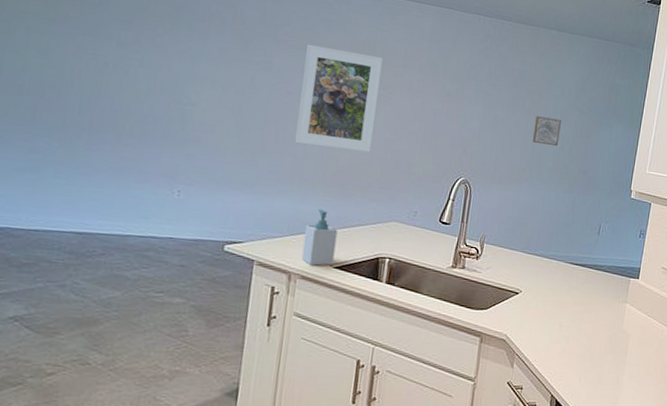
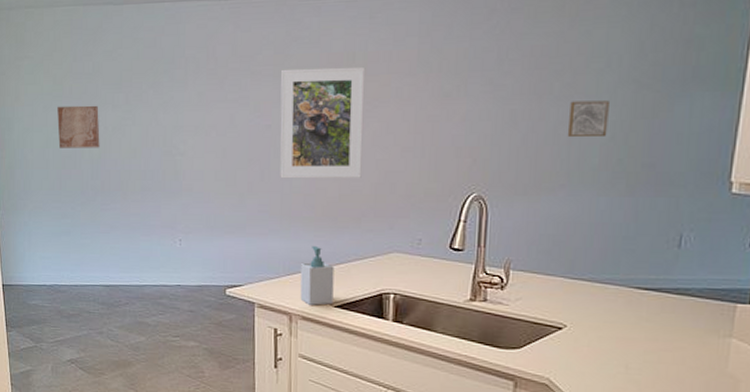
wall art: none [39,29,100,83] -> present [57,105,100,148]

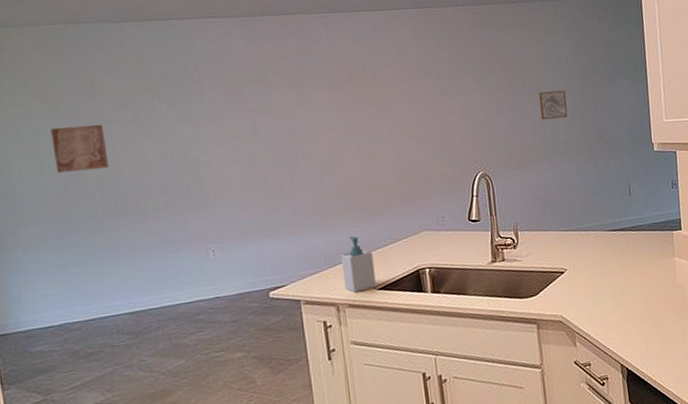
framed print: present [280,66,365,179] -> none [297,72,385,178]

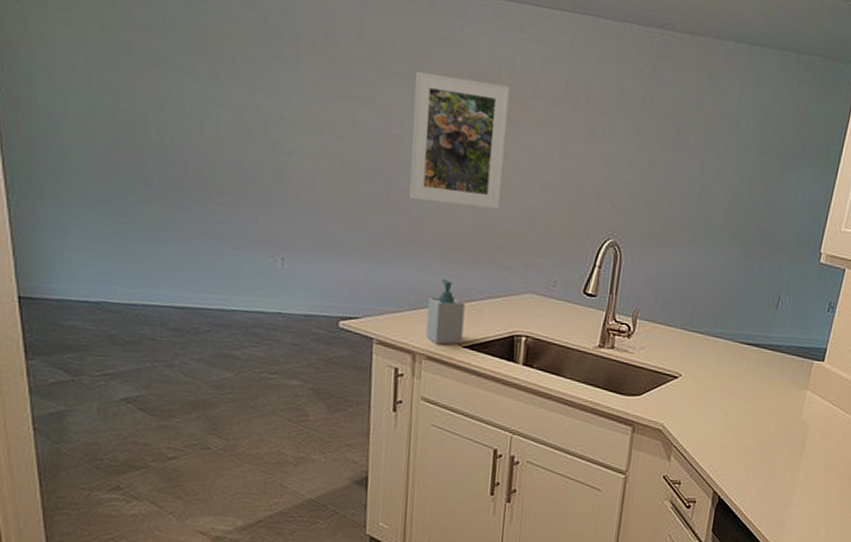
wall art: present [51,124,109,173] -> none [107,62,173,130]
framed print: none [297,72,385,178] -> present [409,71,510,209]
wall art: present [539,90,568,121] -> none [697,158,735,197]

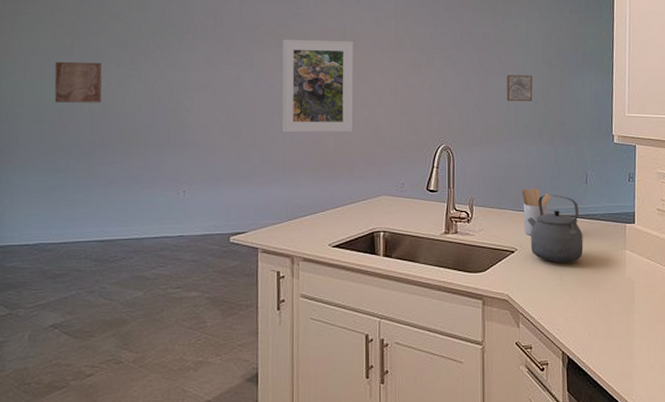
wall art: none [107,62,173,130] -> present [54,61,102,103]
soap bottle: present [426,278,465,345] -> none [301,192,332,247]
utensil holder: none [693,304,733,361] -> present [521,188,552,235]
wall art: none [697,158,735,197] -> present [506,75,533,102]
tea kettle: none [698,316,763,397] -> present [527,194,584,263]

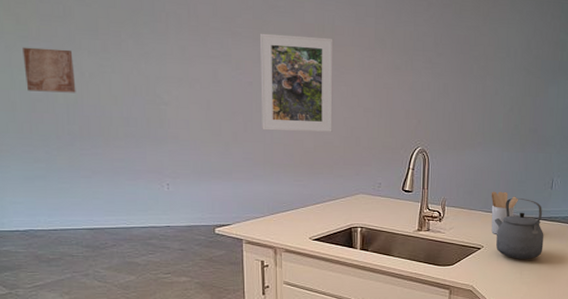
wall art: present [506,75,533,102] -> none [482,80,509,108]

